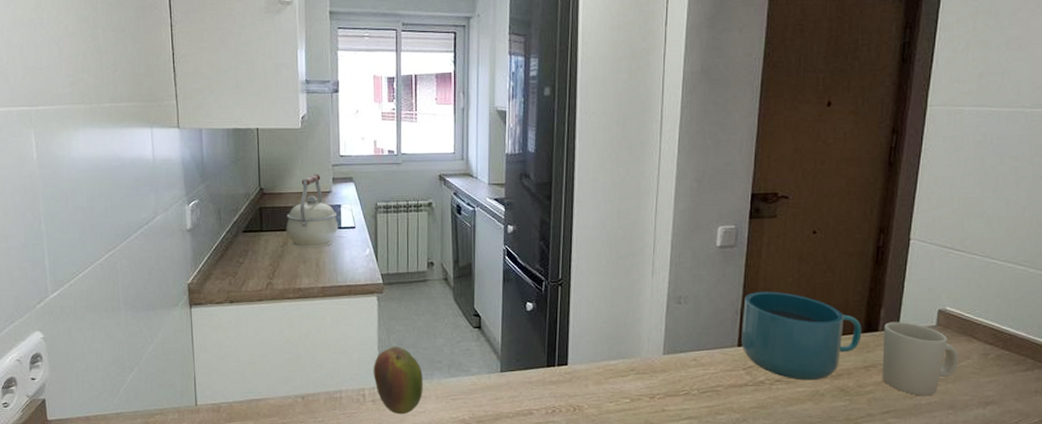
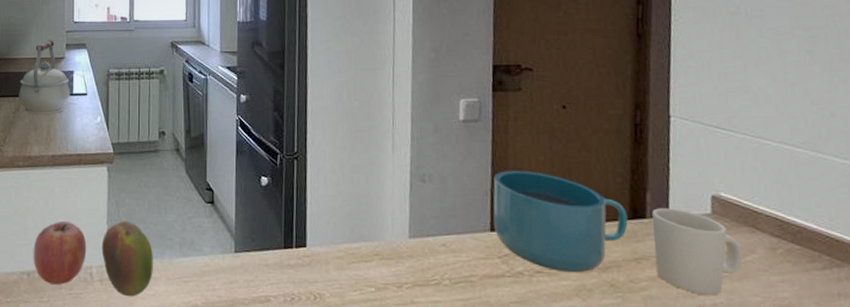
fruit: none [306,348,359,406] -> present [33,221,87,285]

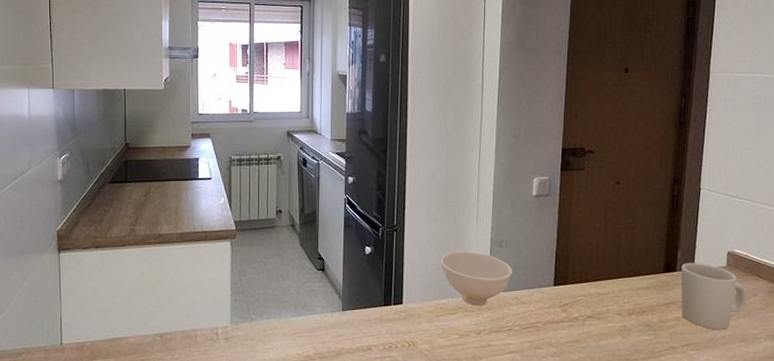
kettle: present [19,40,71,116] -> none [148,130,197,198]
fruit: present [33,221,87,285] -> none [165,289,213,344]
fruit: present [101,220,153,297] -> none [226,287,272,351]
bowl: none [350,185,439,252] -> present [441,251,513,306]
cup: present [493,170,628,273] -> none [557,235,662,317]

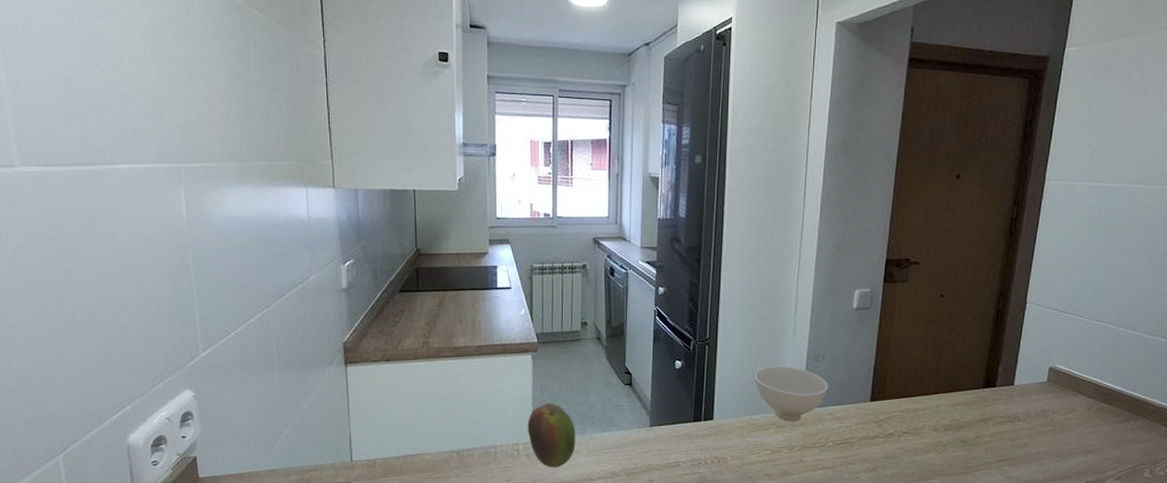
fruit: none [226,287,272,351] -> present [527,402,575,468]
mug: present [681,263,748,330] -> none [998,378,1066,446]

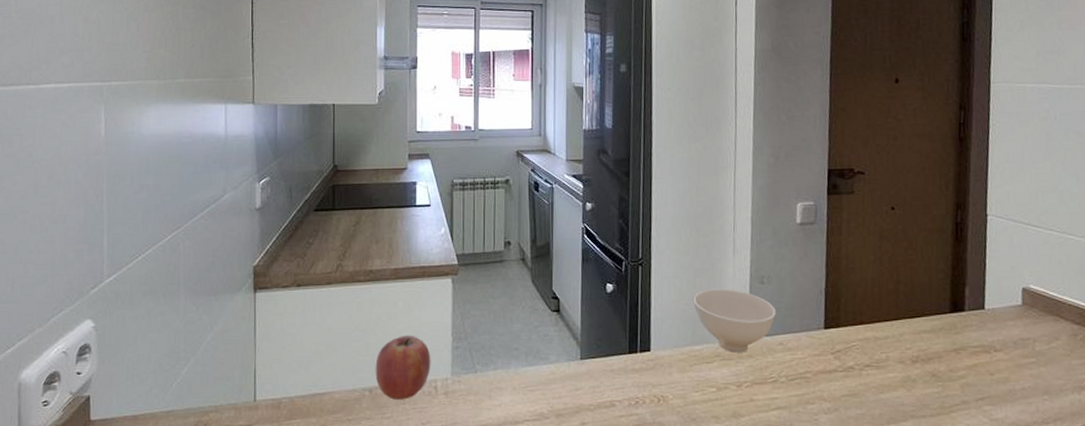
fruit: none [462,404,513,460] -> present [375,335,431,400]
fruit: present [527,402,575,468] -> none [446,332,499,409]

